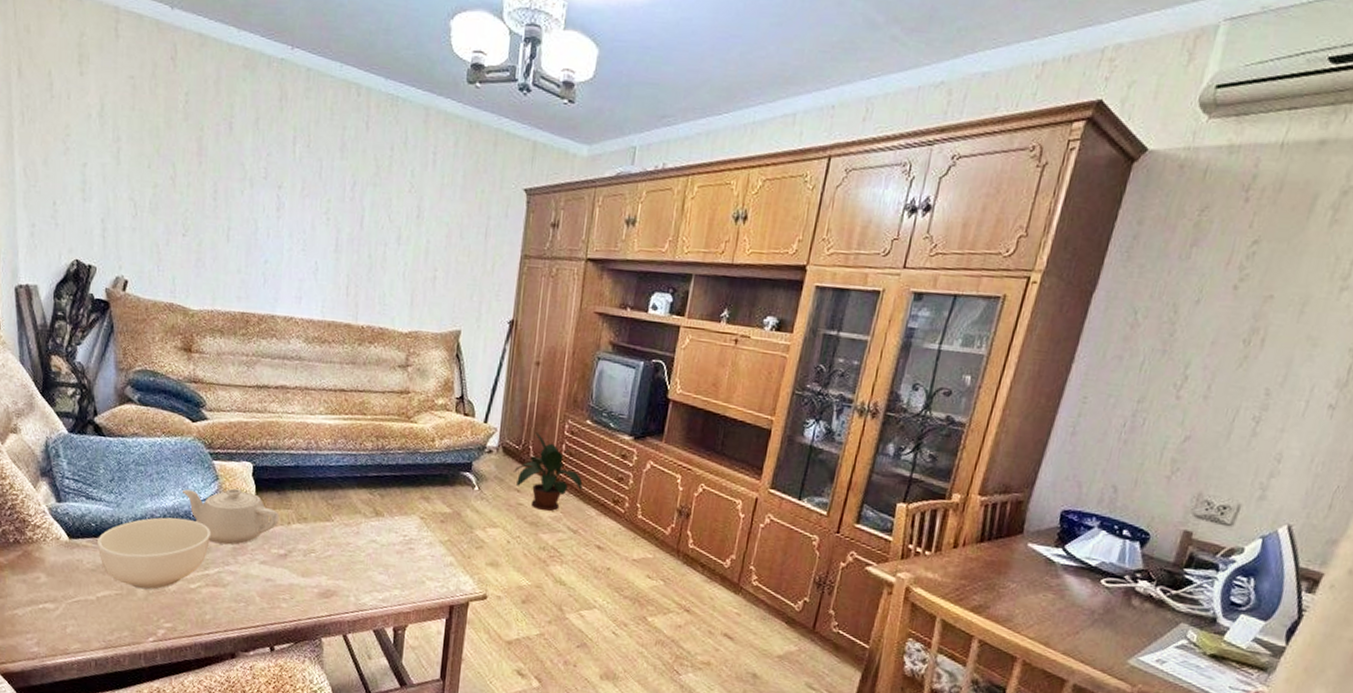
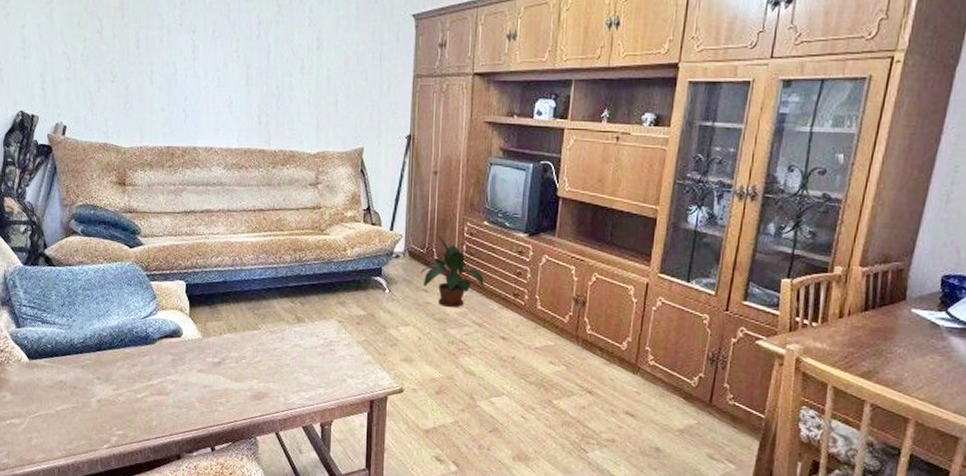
bowl: present [96,517,210,590] -> none [53,335,152,402]
teapot: present [183,488,280,545] -> none [125,305,212,357]

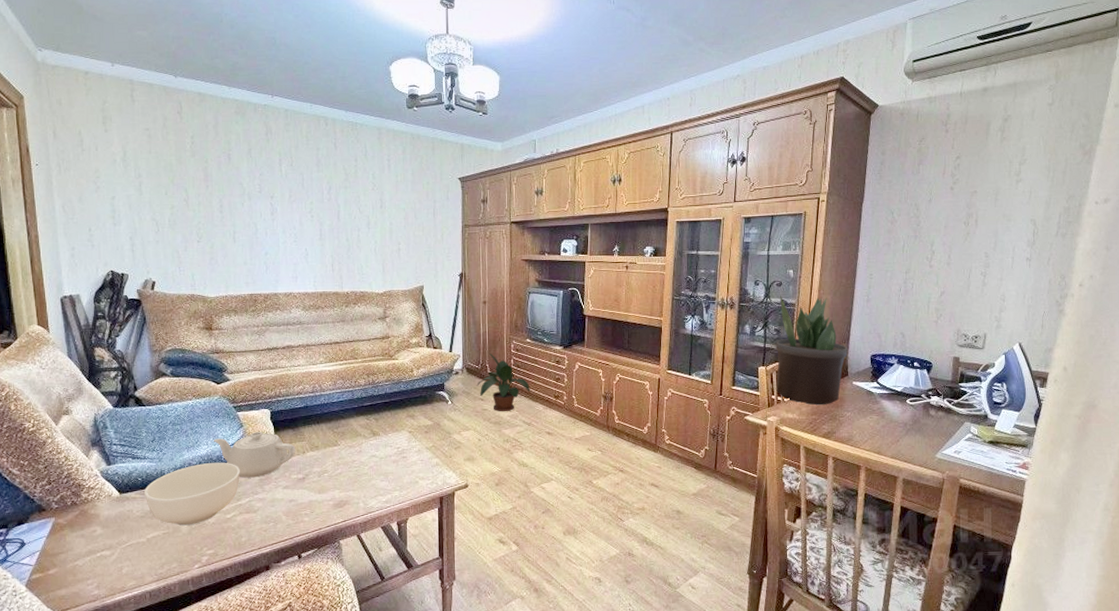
bowl: none [53,335,152,402] -> present [143,462,240,526]
teapot: none [125,305,212,357] -> present [214,432,296,478]
planter: none [803,187,910,335] -> present [775,295,848,405]

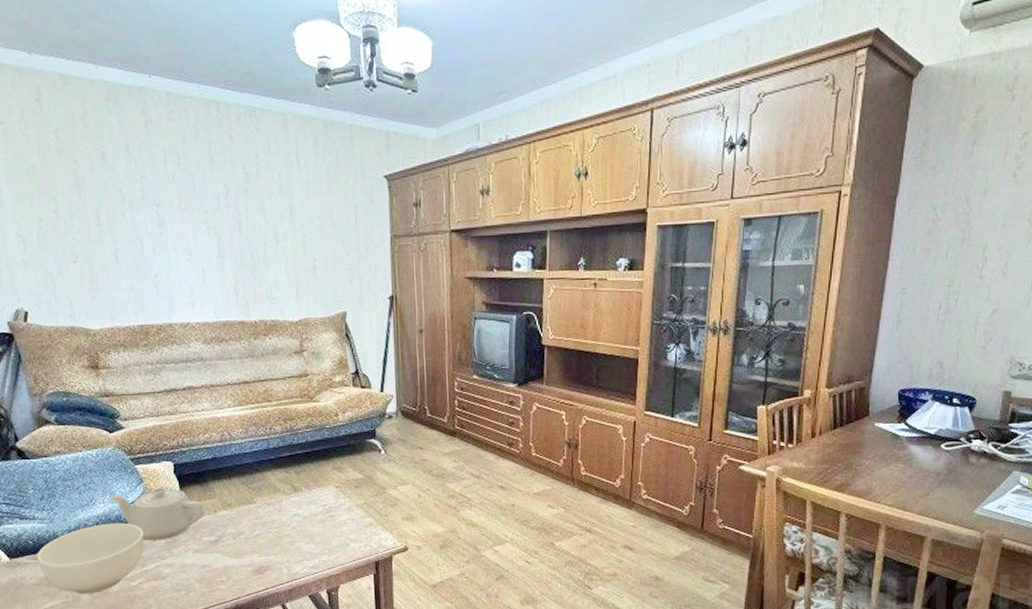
potted plant: present [476,354,530,411] -> none [414,393,479,462]
planter: present [775,295,848,405] -> none [779,317,870,451]

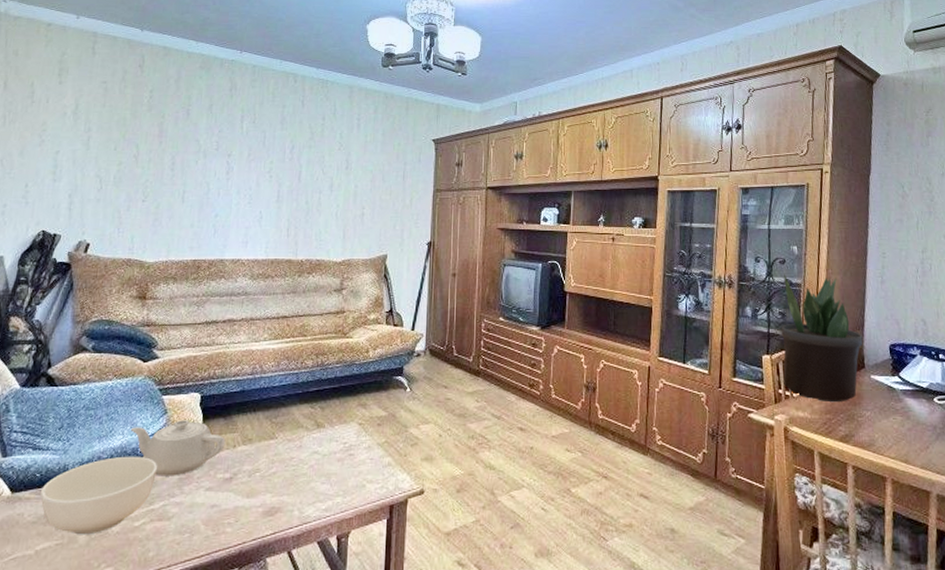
planter: none [779,317,870,451] -> present [781,274,863,401]

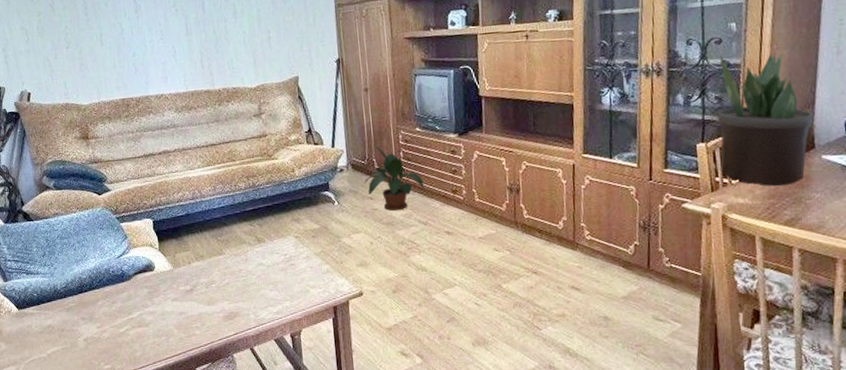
bowl: present [40,456,157,535] -> none [40,275,129,341]
teapot: present [131,420,226,476] -> none [101,242,181,291]
potted plant: none [440,333,501,401] -> present [364,147,424,211]

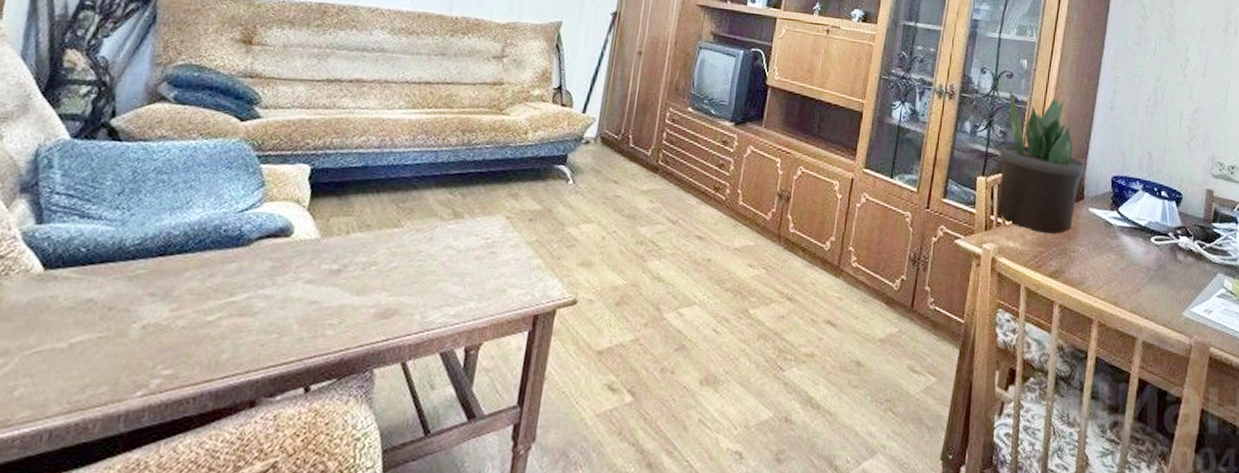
potted plant: present [364,147,424,211] -> none [611,121,683,202]

